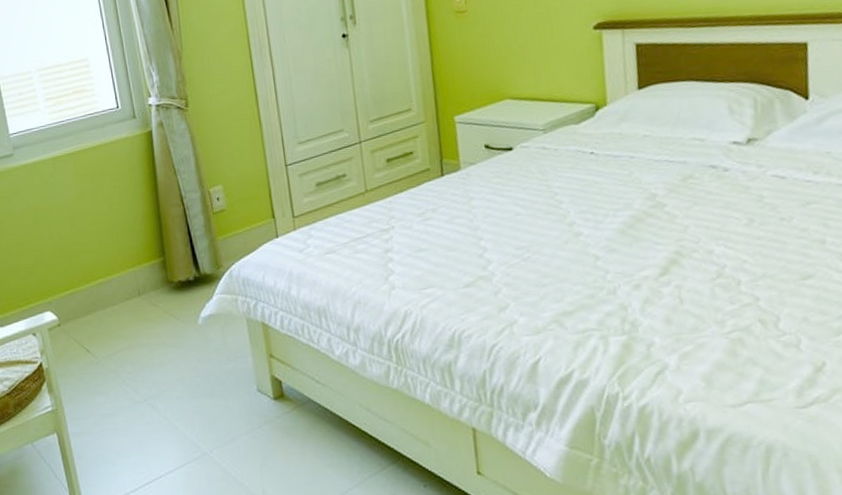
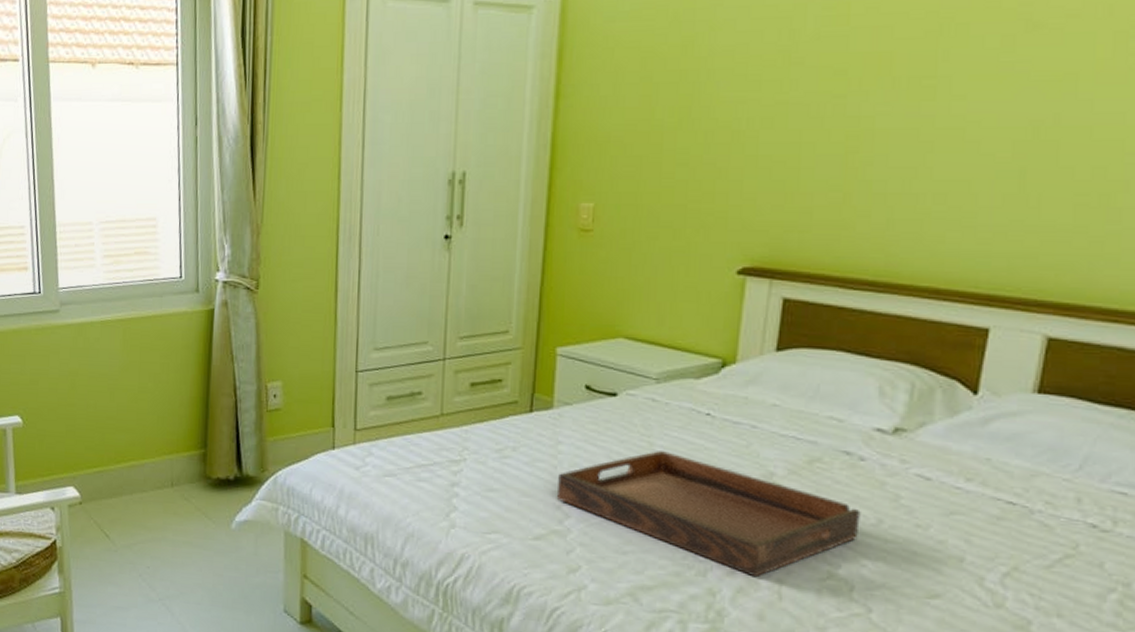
serving tray: none [476,191,735,288] -> present [556,451,861,578]

